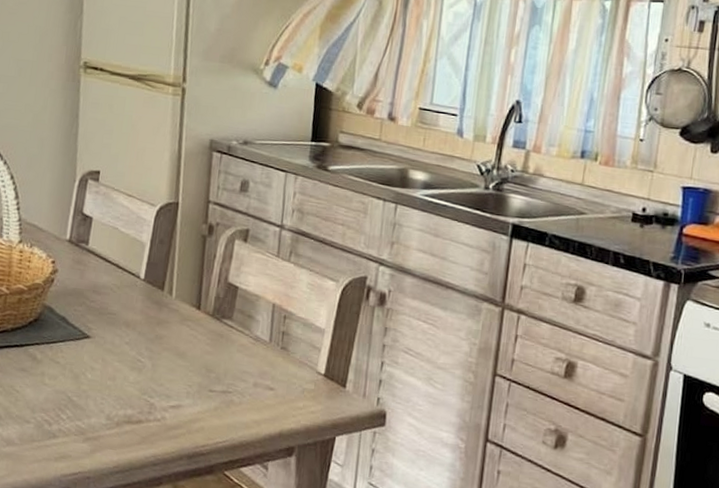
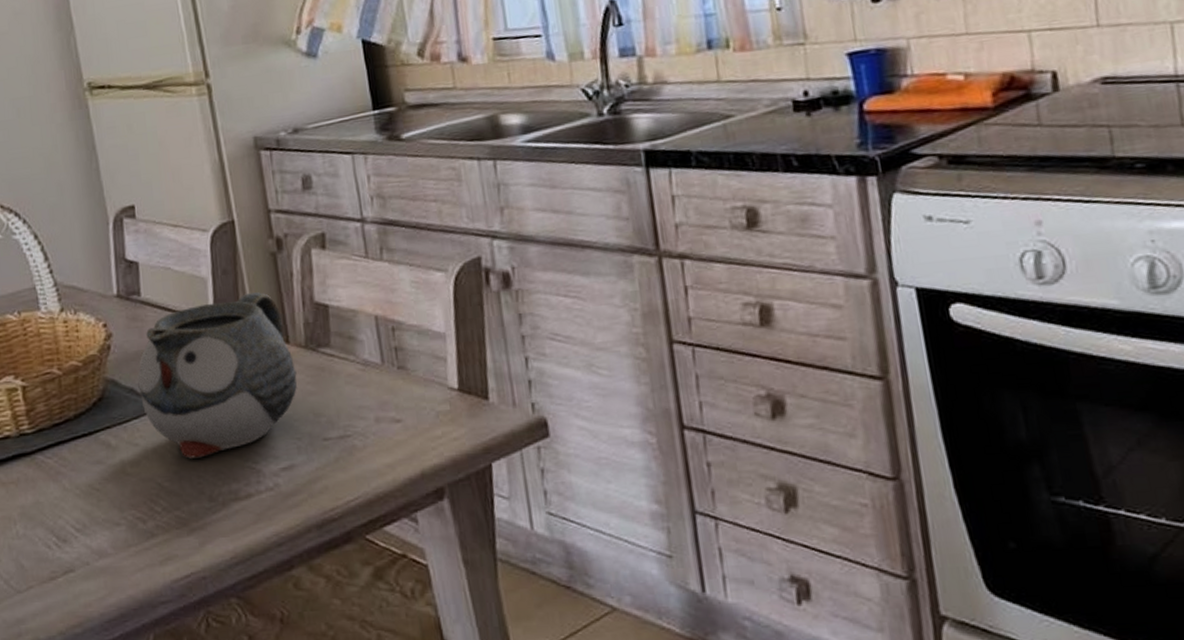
teapot: none [69,263,201,384] -> present [137,292,297,459]

